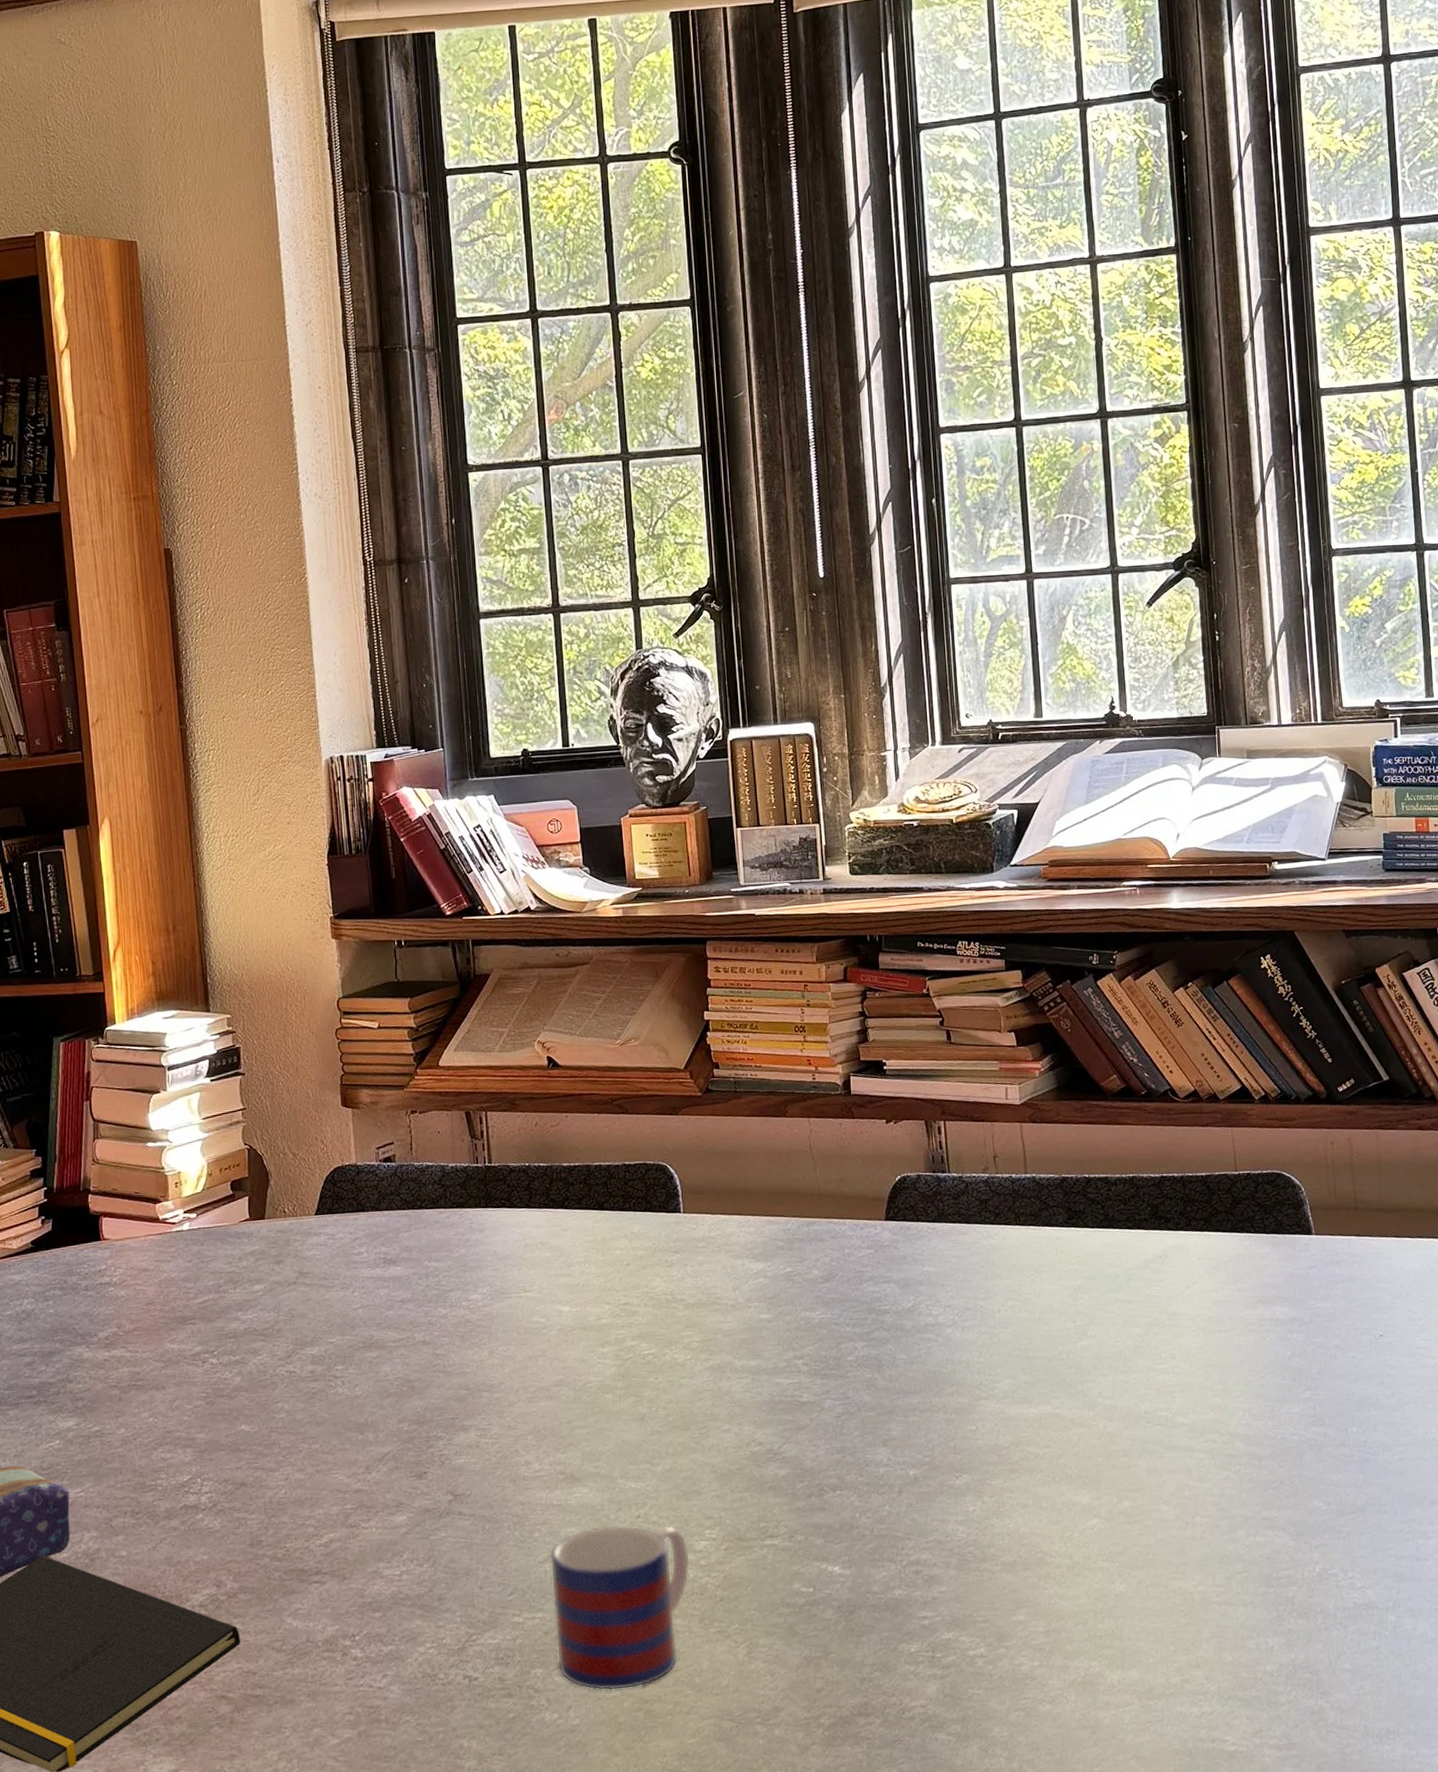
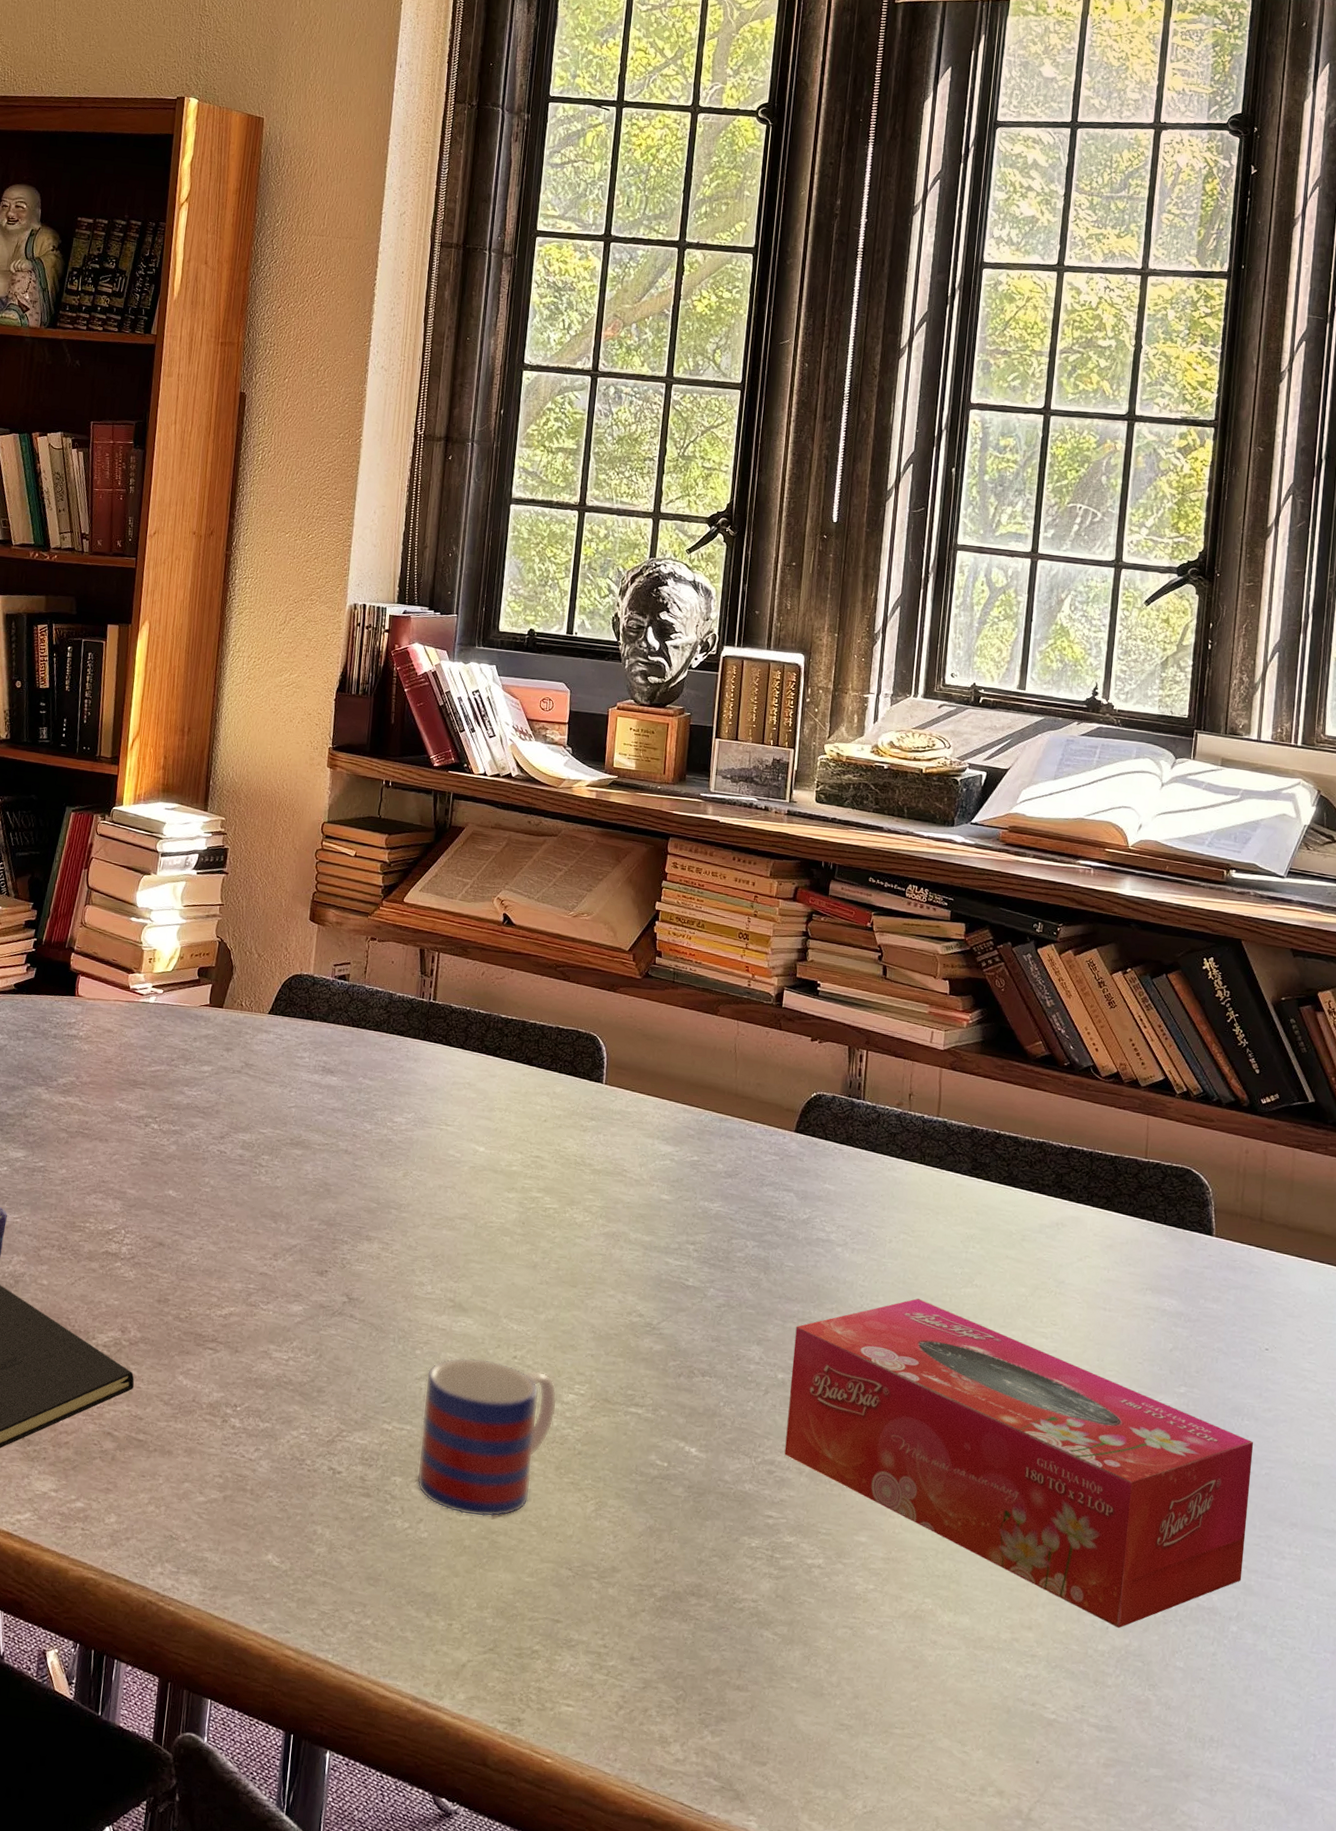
tissue box: none [919,1362,1392,1645] -> present [784,1298,1254,1628]

